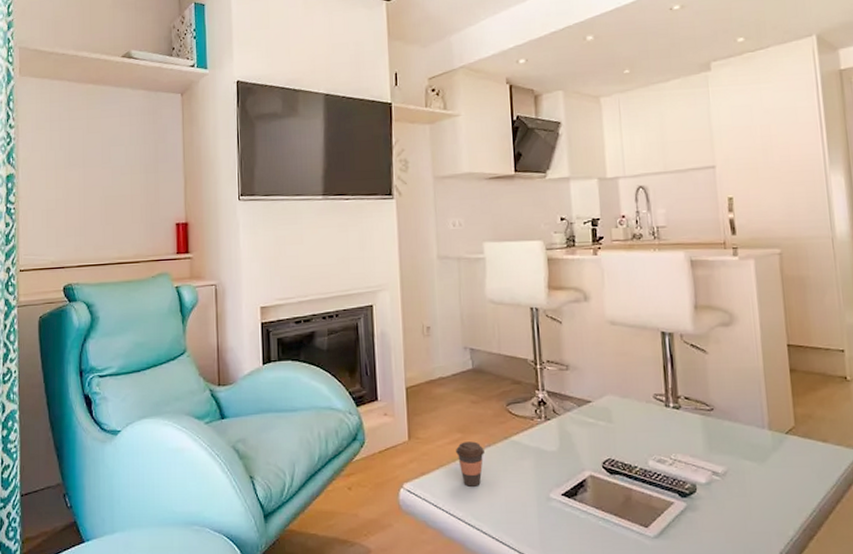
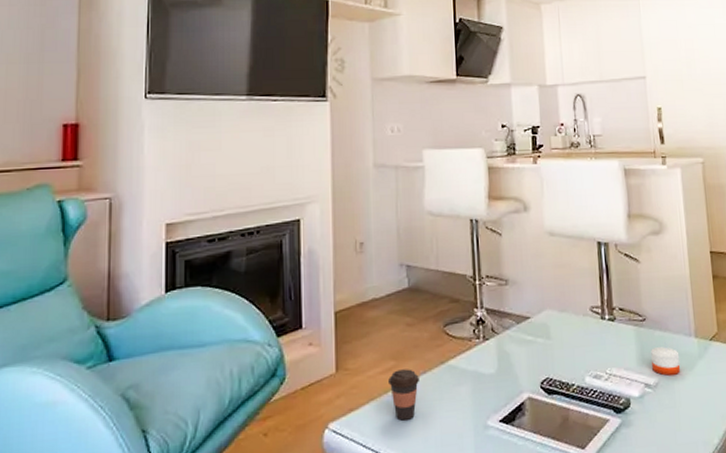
candle: none [719,437,752,465] -> present [651,346,681,376]

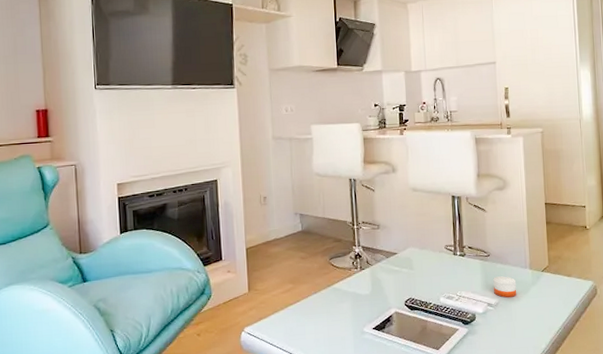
coffee cup: present [388,369,419,421] -> none [288,290,311,327]

